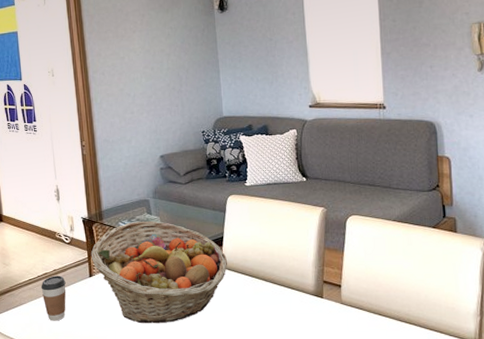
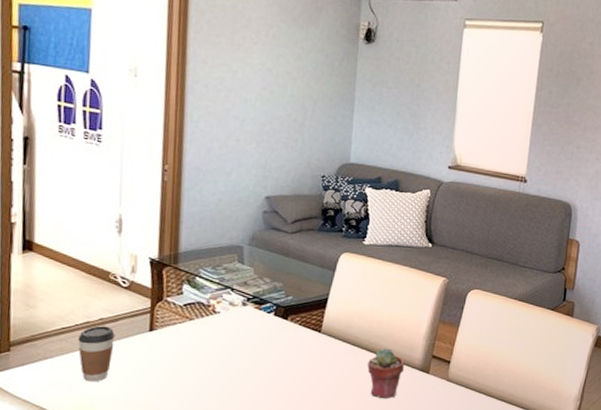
fruit basket: present [91,221,228,324] -> none [156,270,329,392]
potted succulent: none [266,277,299,323] -> present [367,348,405,398]

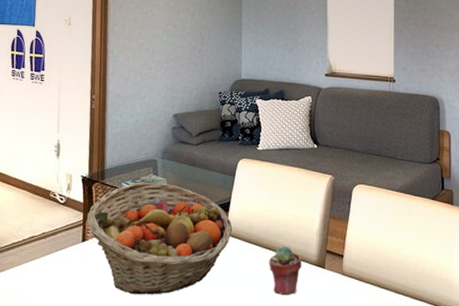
coffee cup: present [78,325,115,382] -> none [25,239,55,292]
fruit basket: none [156,270,329,392] -> present [87,183,233,295]

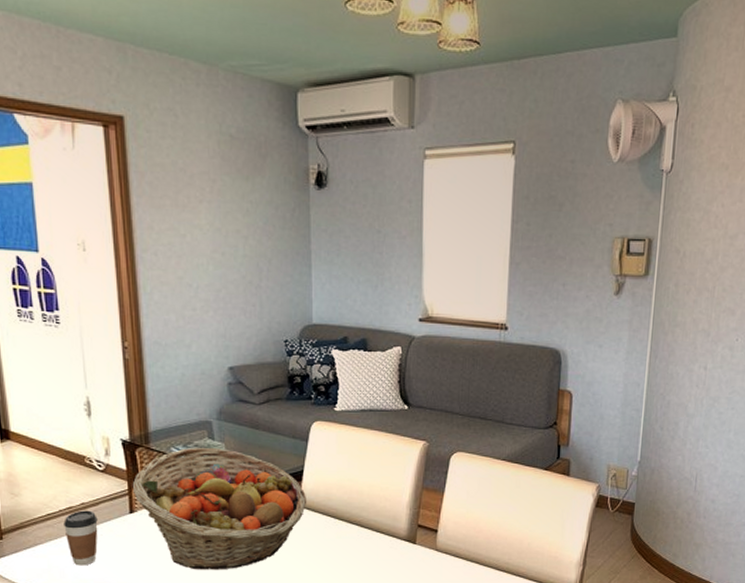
coffee cup: none [25,239,55,292] -> present [63,510,98,566]
potted succulent: present [269,246,302,295] -> none [351,519,389,571]

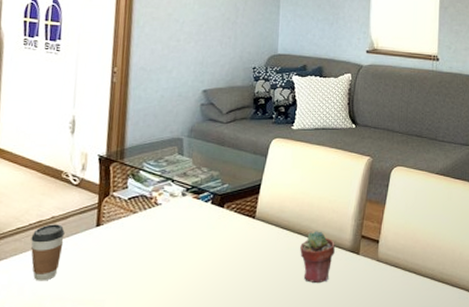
fruit basket: present [133,448,307,570] -> none [103,163,263,284]
potted succulent: none [351,519,389,571] -> present [300,231,335,283]

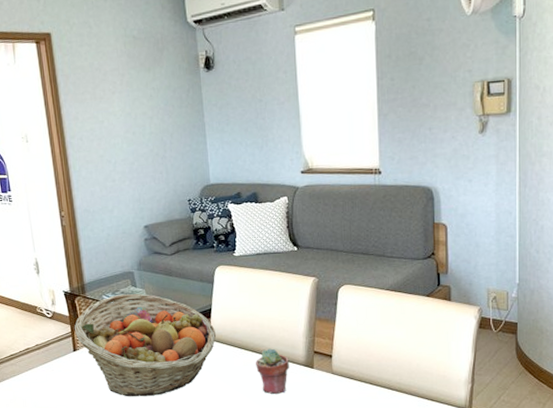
coffee cup: present [31,224,65,281] -> none [23,350,50,396]
fruit basket: none [103,163,263,284] -> present [75,294,217,397]

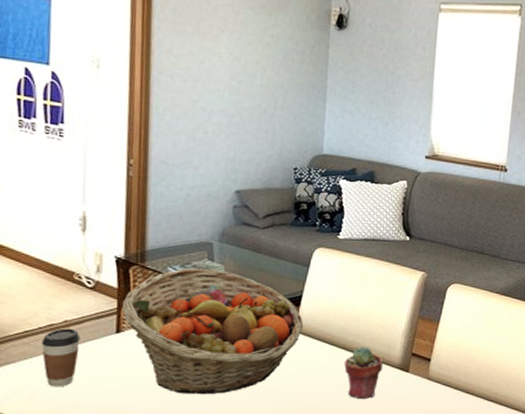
coffee cup: none [23,350,50,396] -> present [42,328,80,387]

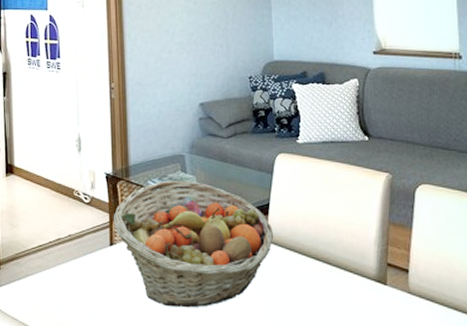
coffee cup: present [42,328,80,387] -> none [52,242,82,299]
potted succulent: present [344,346,383,399] -> none [319,256,358,315]

